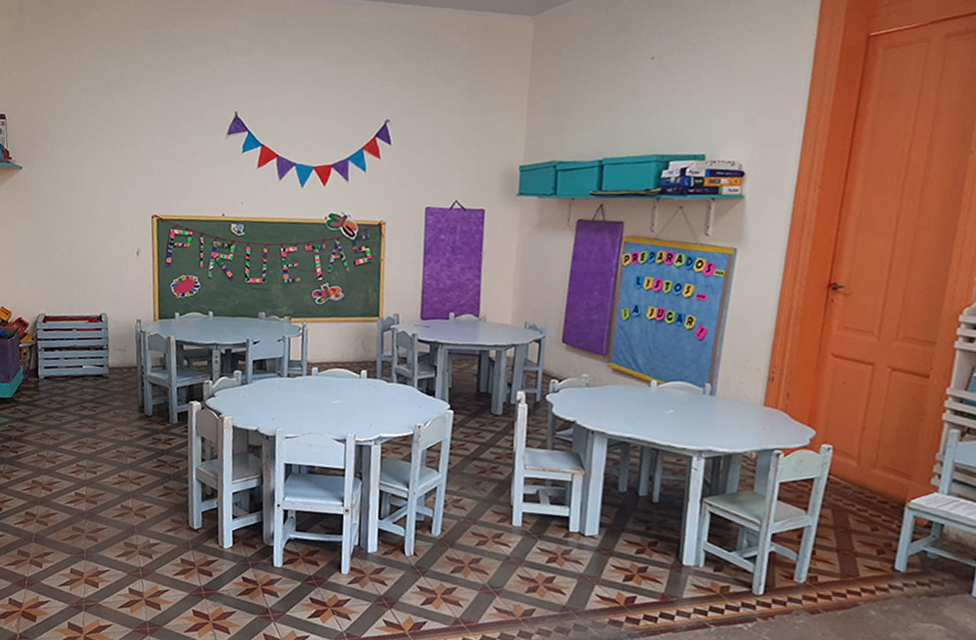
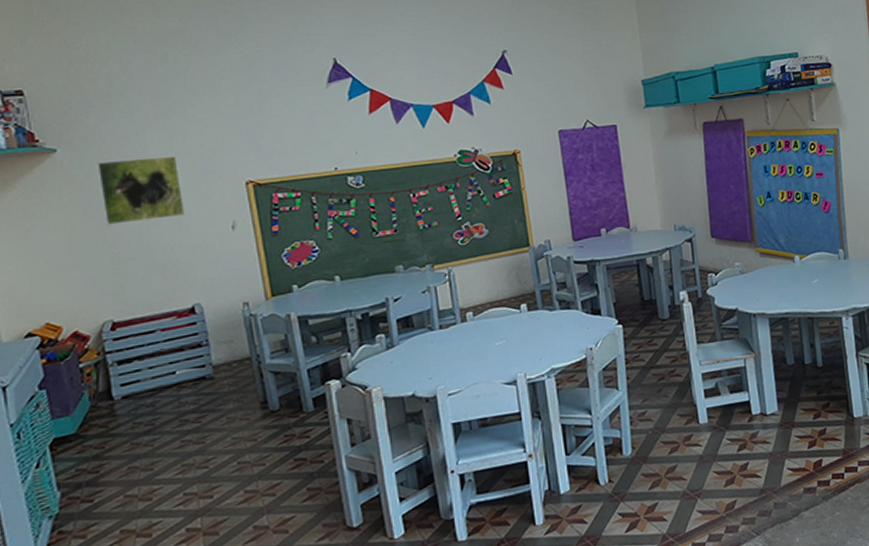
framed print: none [48,182,105,238] -> present [97,155,185,225]

